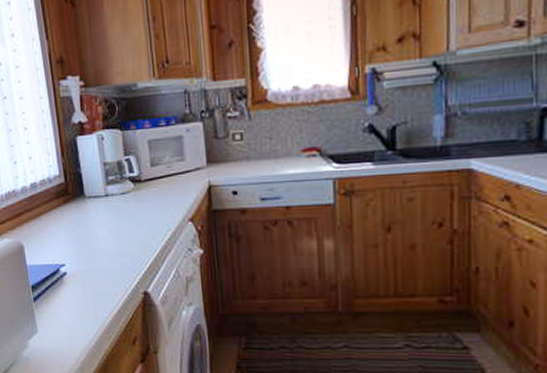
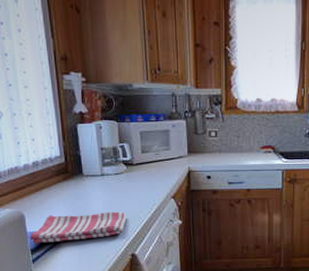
dish towel: none [30,239,137,279] -> present [30,212,127,244]

